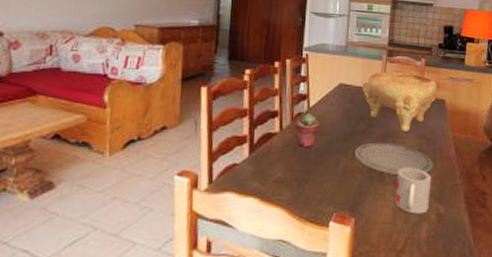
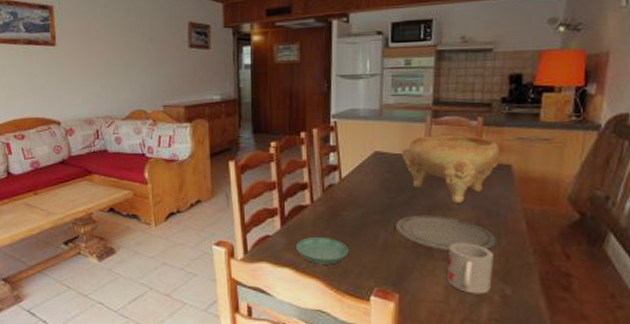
saucer: none [262,165,312,192] -> present [295,237,349,265]
potted succulent: present [295,114,319,148] -> none [327,185,354,221]

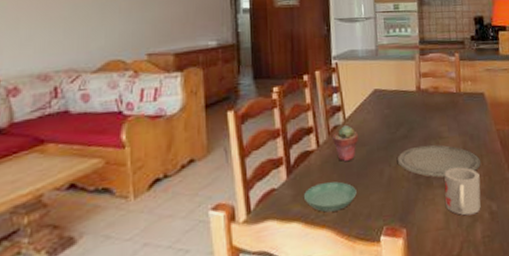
potted succulent: none [327,185,354,221] -> present [333,125,358,162]
decorative bowl: present [402,135,501,203] -> none [398,69,475,132]

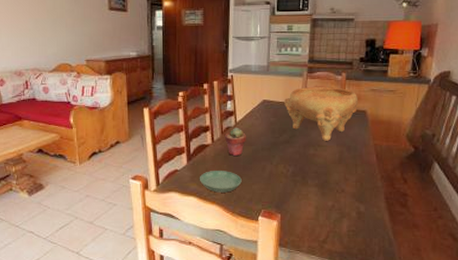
decorative bowl: none [398,69,475,132] -> present [284,87,359,141]
plate: present [398,144,481,178] -> none [279,150,354,178]
mug: present [444,167,481,216] -> none [317,172,352,212]

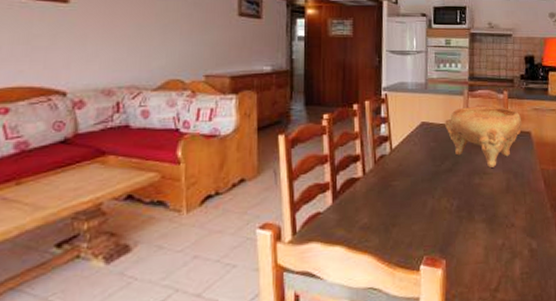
saucer: present [199,171,242,193] -> none [347,209,399,239]
potted succulent: present [225,128,246,157] -> none [379,156,403,191]

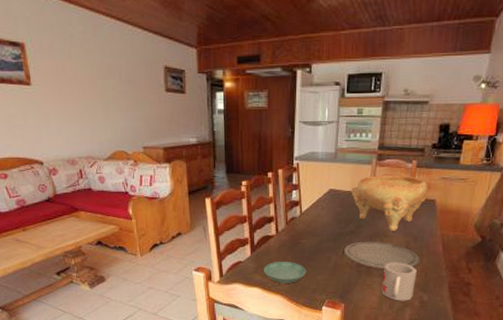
saucer: none [347,209,399,239] -> present [263,262,306,284]
plate: none [441,179,523,212] -> present [344,241,420,269]
mug: none [485,203,522,251] -> present [381,263,417,301]

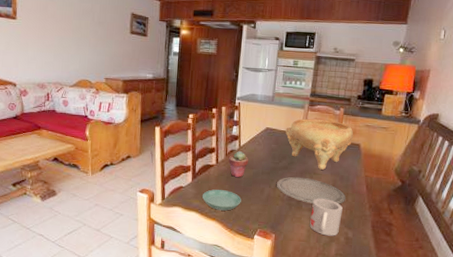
potted succulent: none [290,218,311,248] -> present [229,151,248,178]

